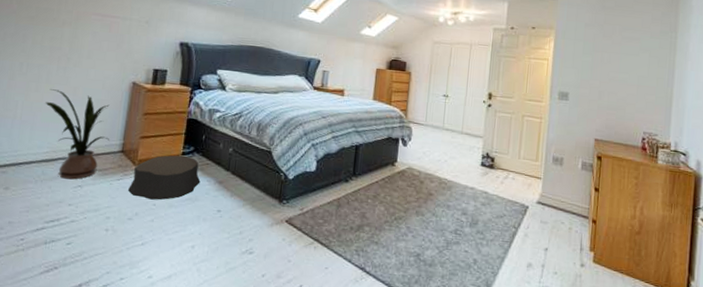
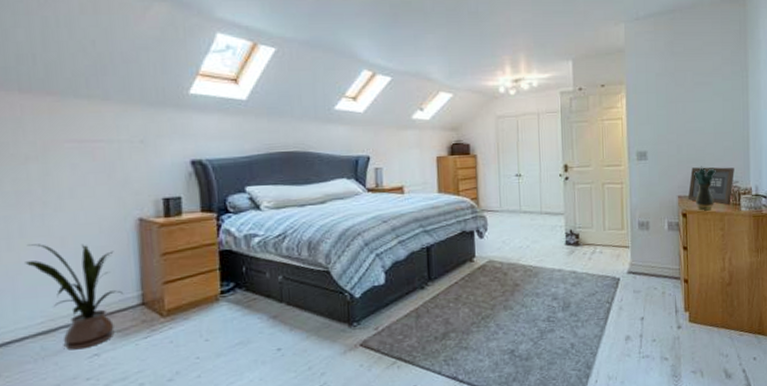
pouf: present [128,155,201,200] -> none [161,294,250,353]
picture frame: none [604,114,655,156] -> present [687,167,735,205]
vase: none [612,114,636,159] -> present [693,166,716,212]

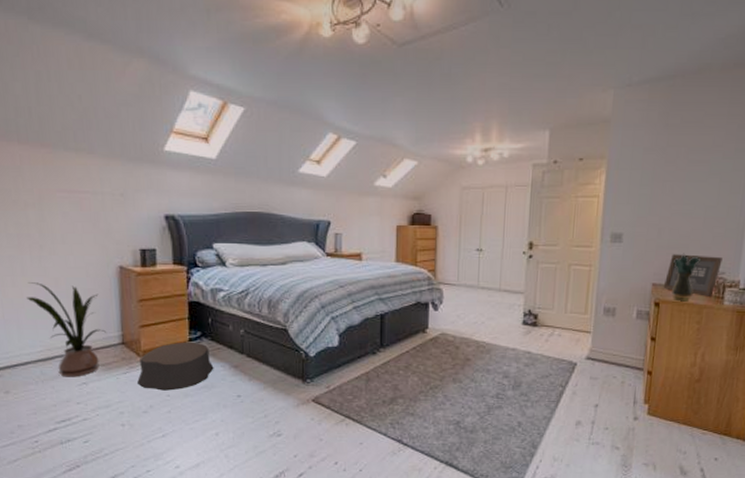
pouf: none [161,294,250,353] -> present [137,342,214,391]

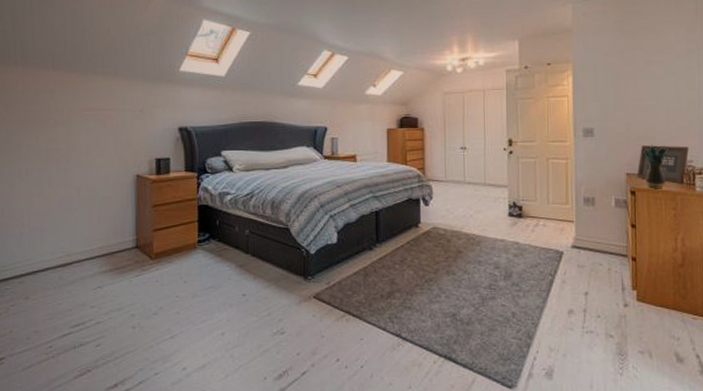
house plant: present [26,282,107,377] -> none [51,192,123,282]
pouf: present [137,342,214,391] -> none [149,243,221,292]

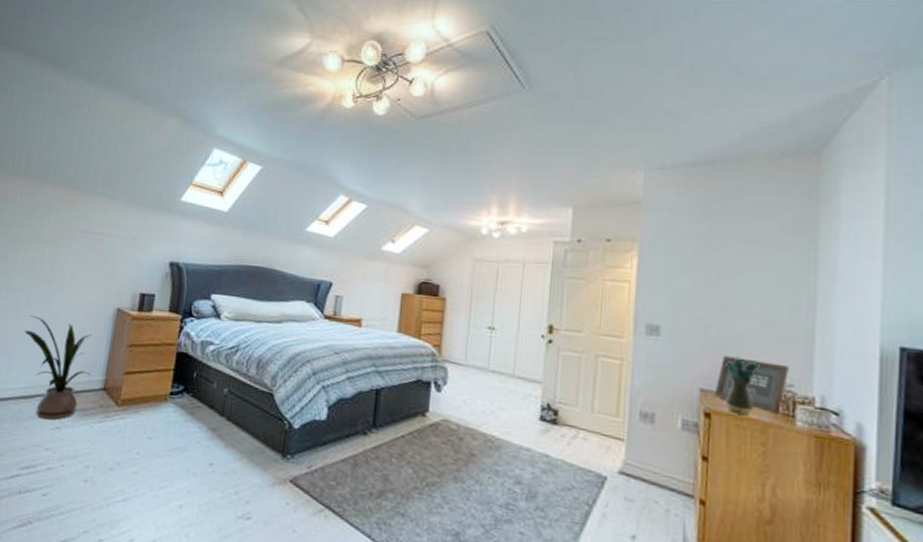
house plant: none [51,192,123,282] -> present [24,316,92,420]

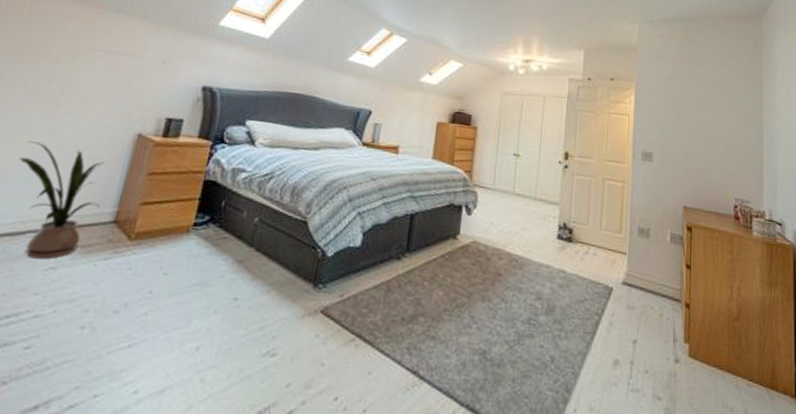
picture frame: present [714,356,789,415] -> none [694,178,746,227]
vase: present [724,356,760,418] -> none [700,178,726,230]

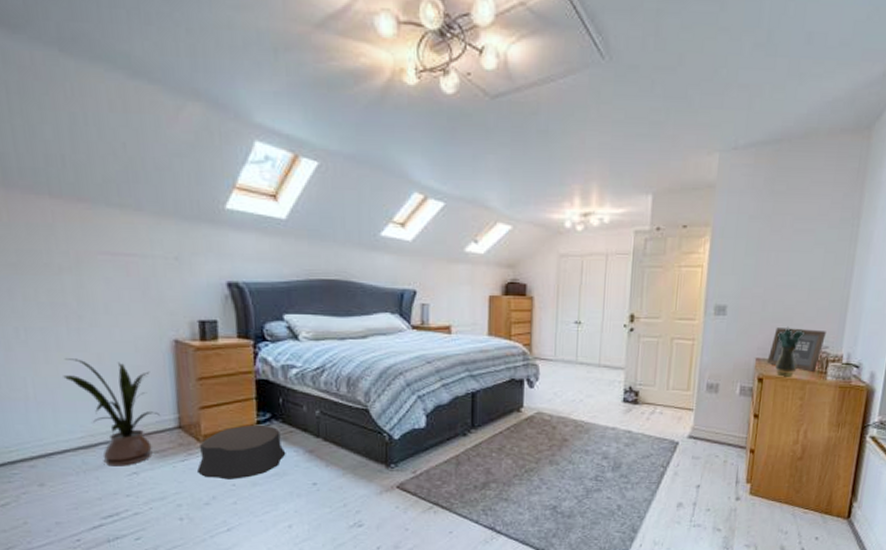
pouf: none [118,226,215,286] -> present [197,424,286,480]
picture frame: none [694,178,746,227] -> present [766,328,826,373]
vase: none [700,178,726,230] -> present [775,326,804,378]

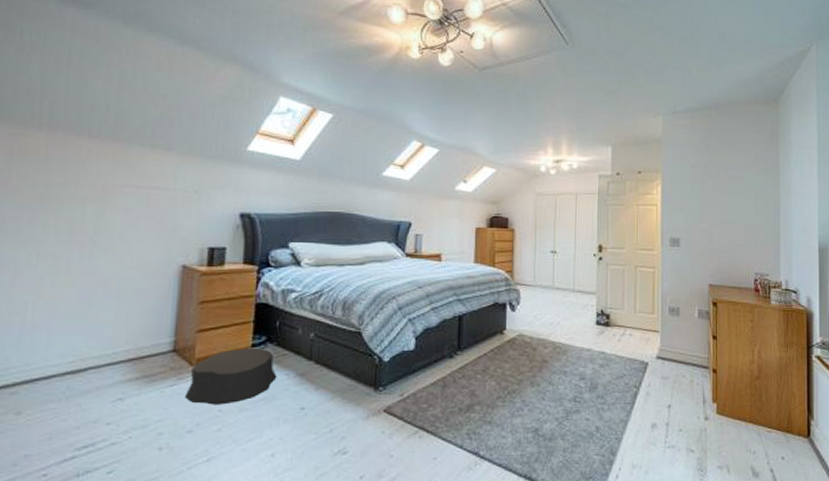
house plant: present [63,358,161,467] -> none [66,283,157,392]
picture frame: present [766,328,826,373] -> none [718,258,765,298]
vase: present [775,326,804,378] -> none [724,256,747,303]

